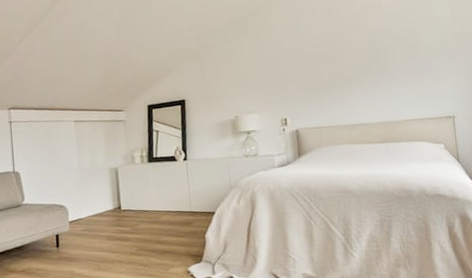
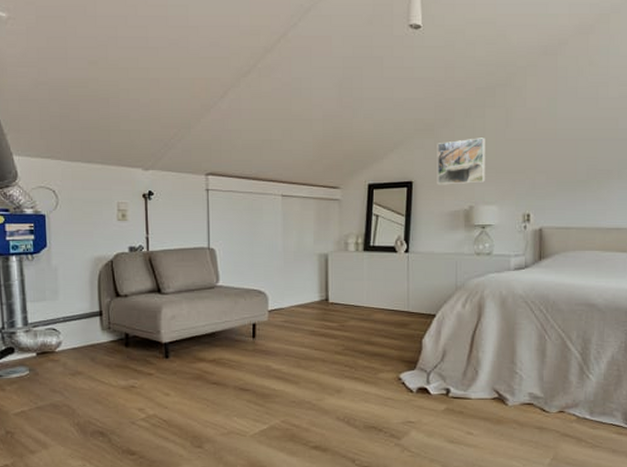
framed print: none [203,58,246,101] -> present [437,138,485,185]

